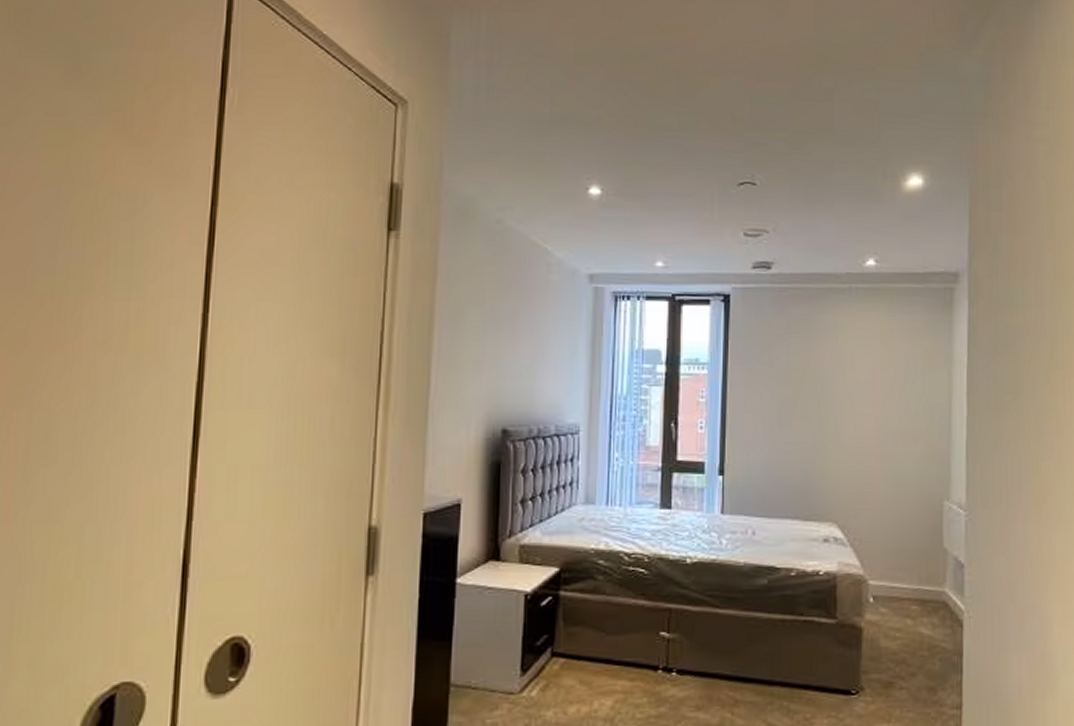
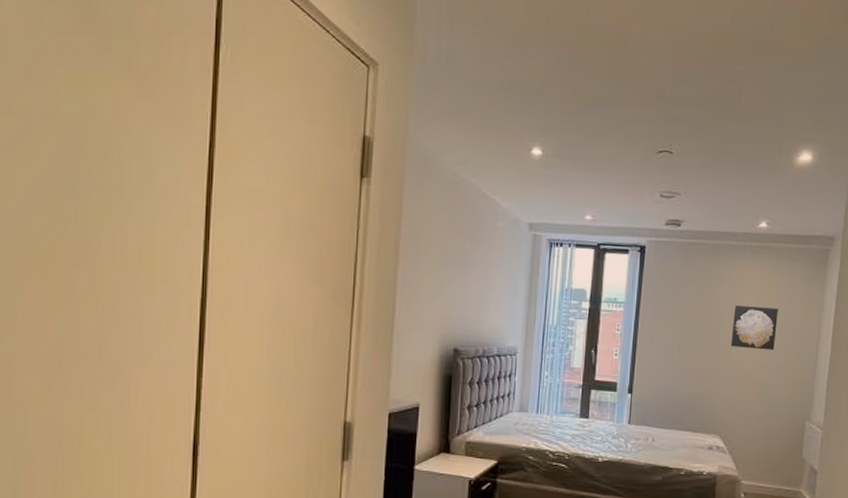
wall art: none [842,361,898,413] -> present [731,305,778,350]

